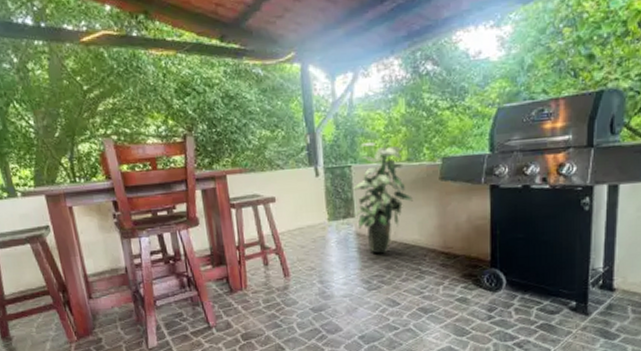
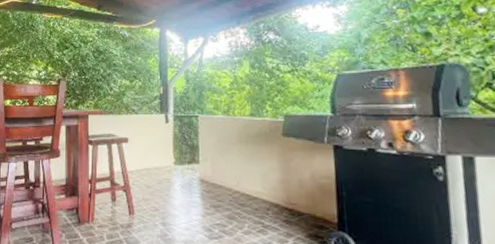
indoor plant: present [353,142,413,254] -> none [198,97,256,203]

